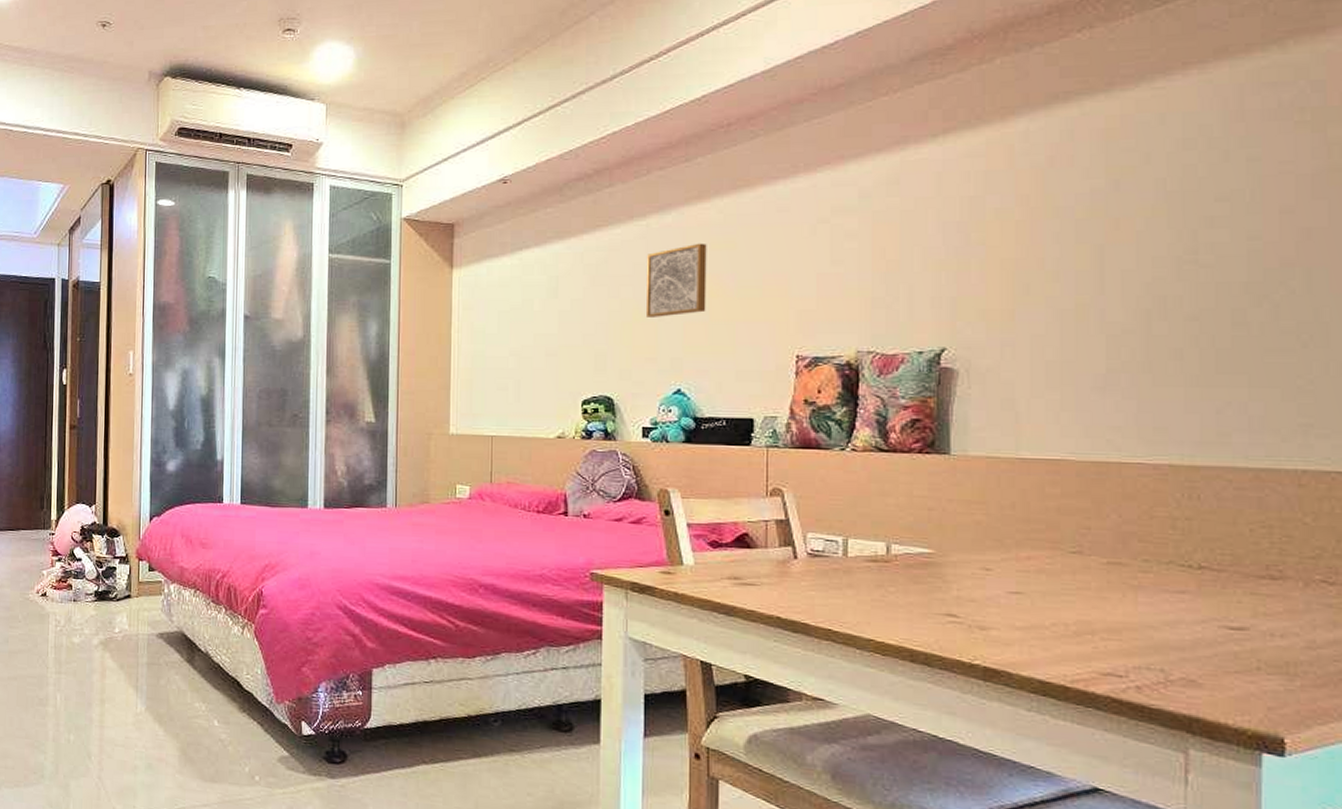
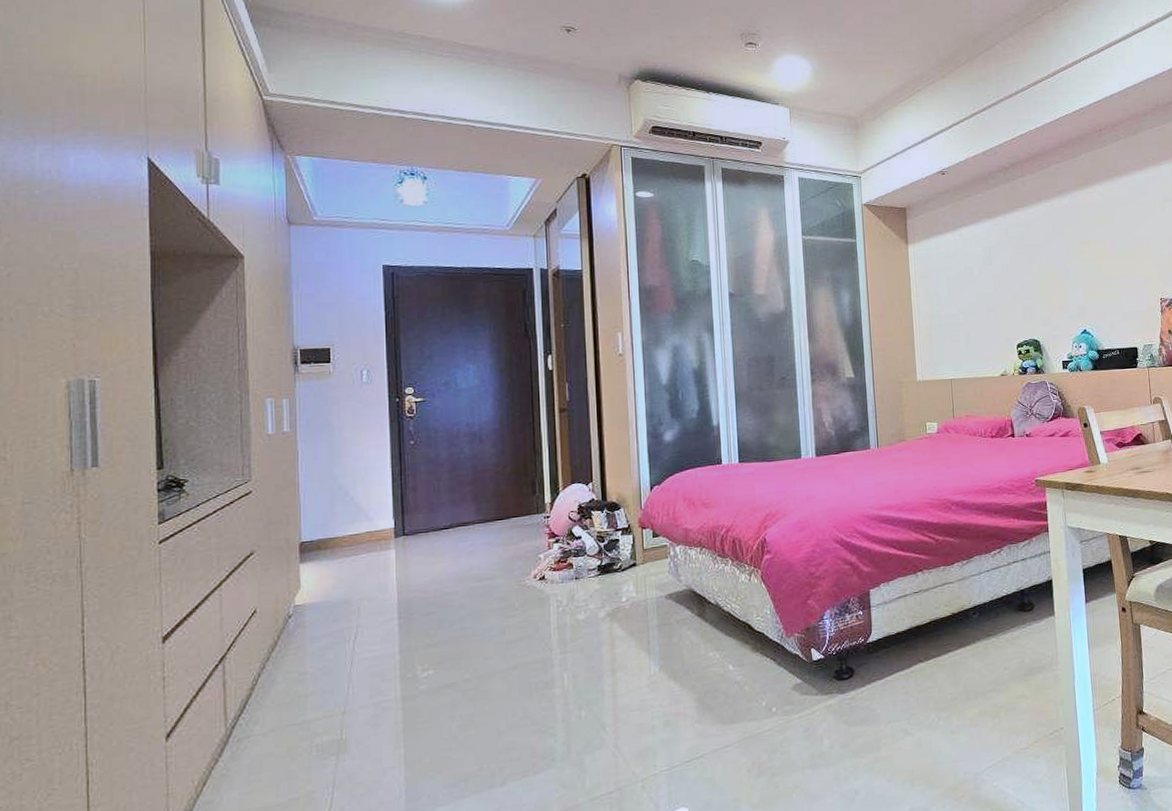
wall art: present [645,243,707,317] -> none [1054,218,1098,276]

